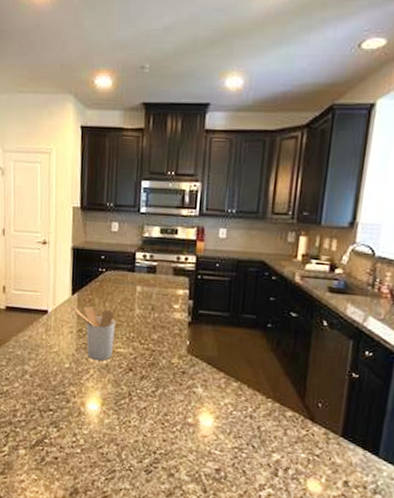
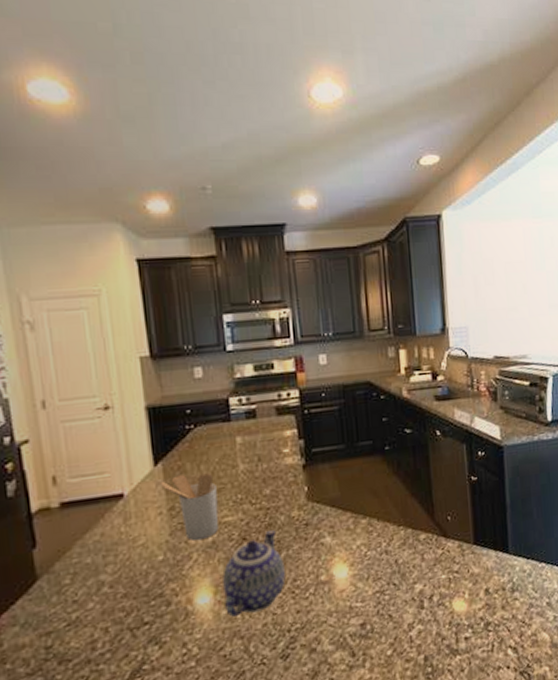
teapot: none [108,368,159,430] -> present [222,529,286,617]

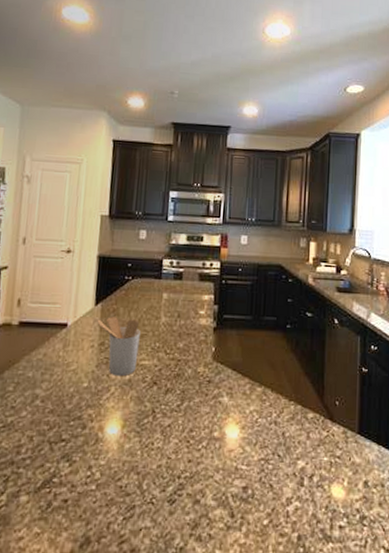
teapot: present [222,529,286,617] -> none [129,379,185,453]

